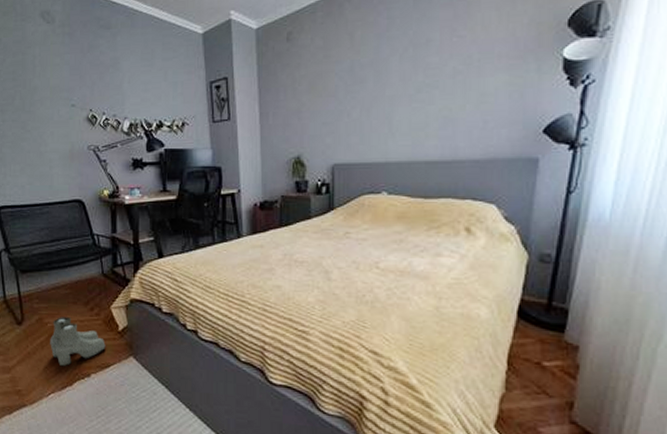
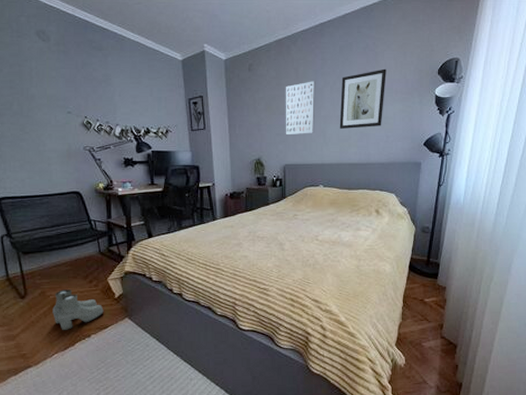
wall art: none [334,49,378,125] -> present [285,81,315,136]
wall art: none [412,24,484,113] -> present [339,68,386,129]

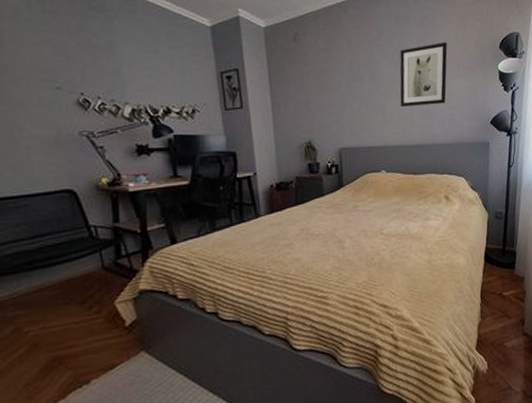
boots: present [52,289,104,331] -> none [32,321,110,380]
wall art: present [285,81,315,136] -> none [337,53,373,115]

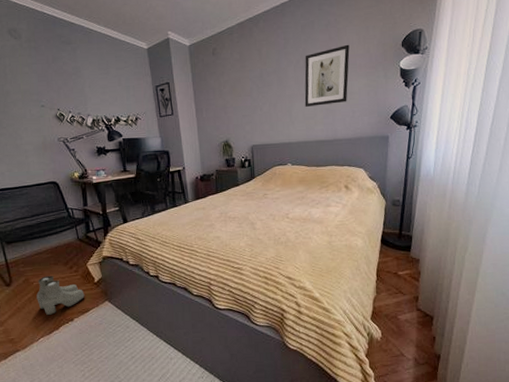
boots: none [32,321,110,380] -> present [36,276,85,316]

